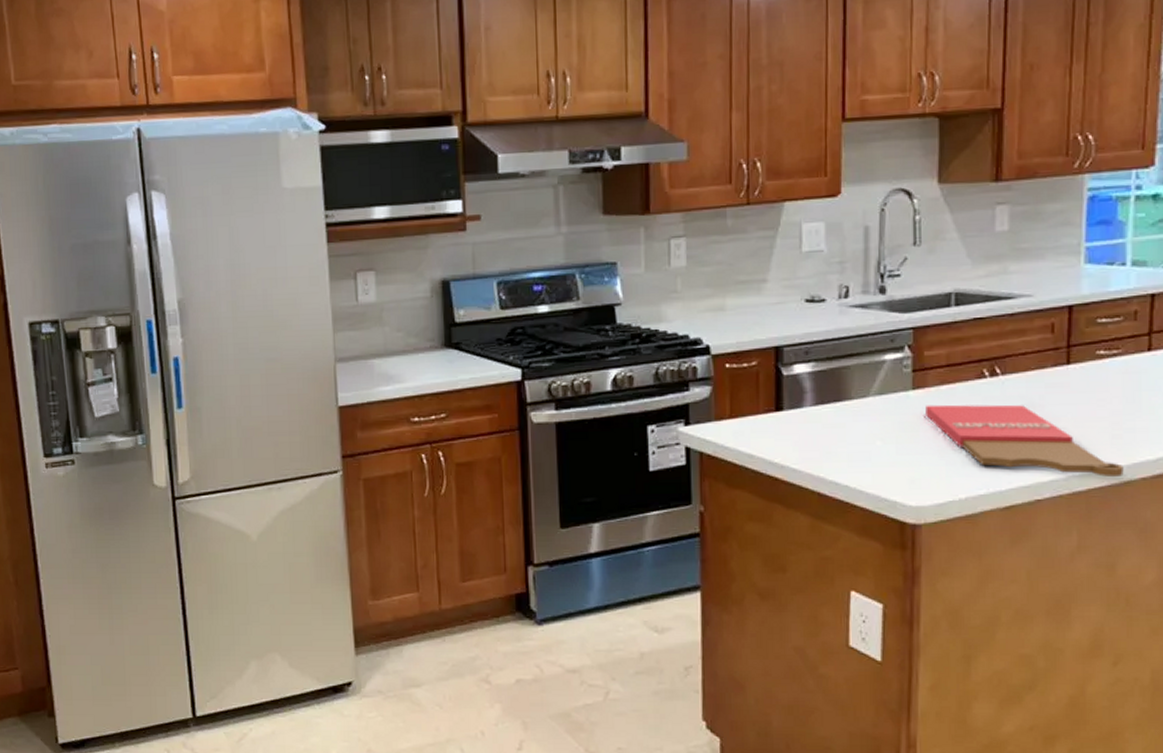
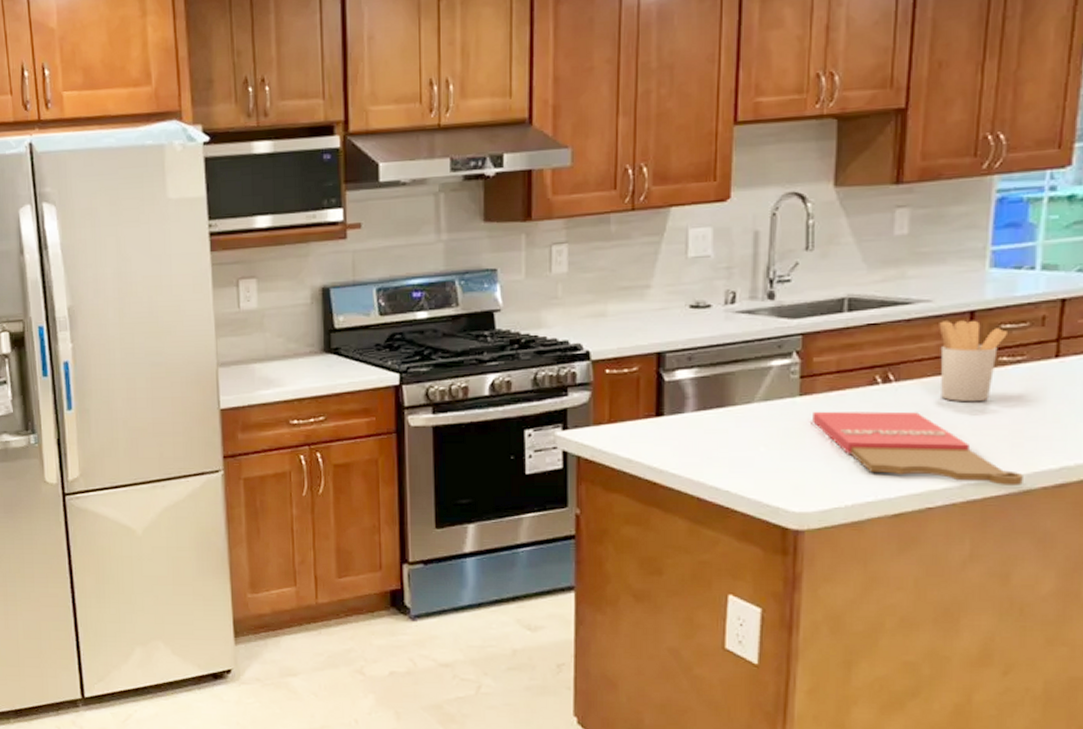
utensil holder: none [1040,314,1103,395] -> present [939,320,1007,402]

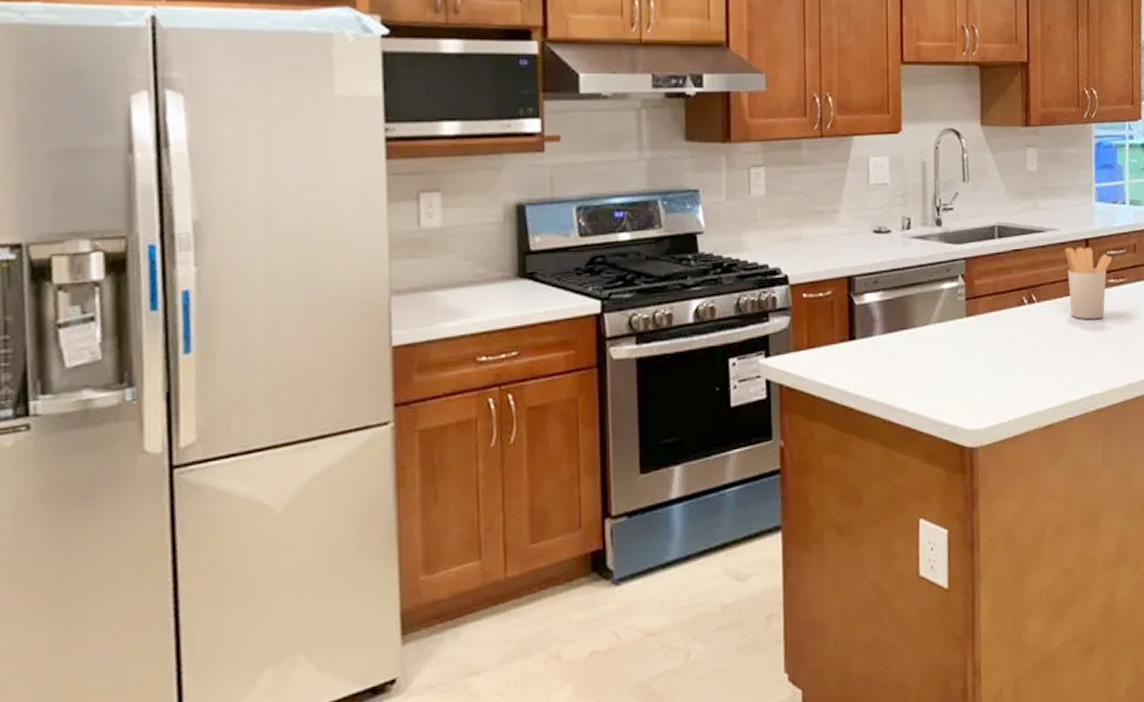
cutting board: present [813,411,1023,485] -> none [977,330,1134,394]

